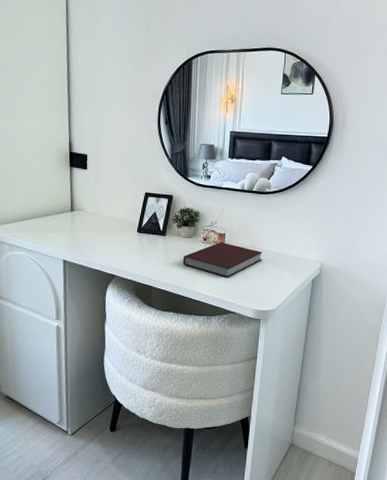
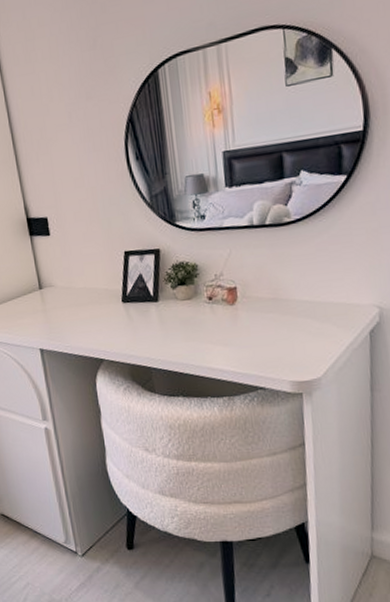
notebook: present [183,242,262,278] -> none [185,298,293,344]

